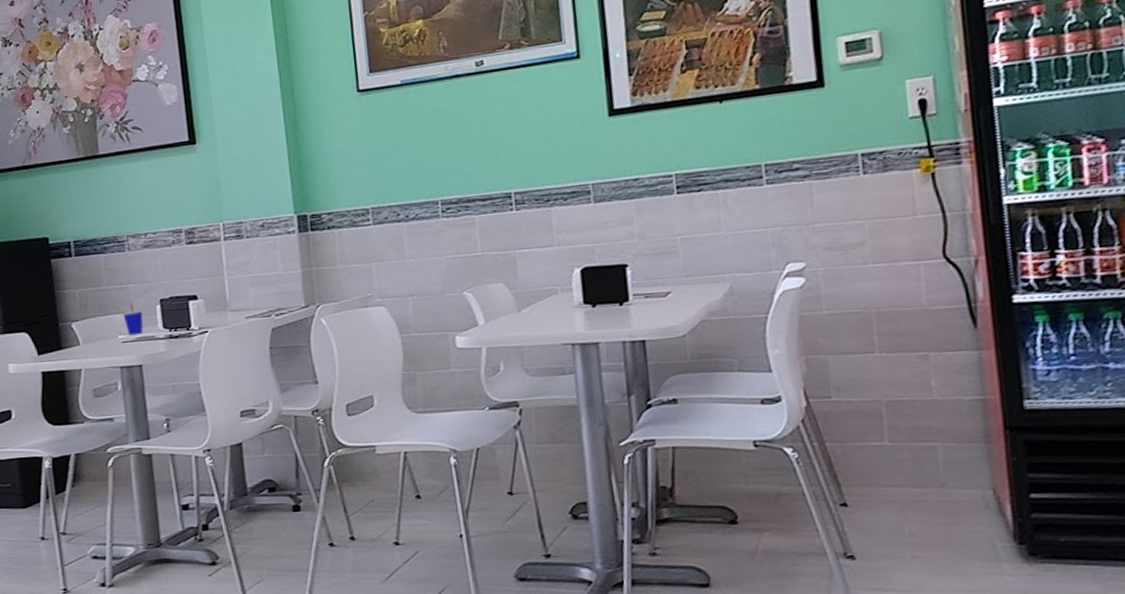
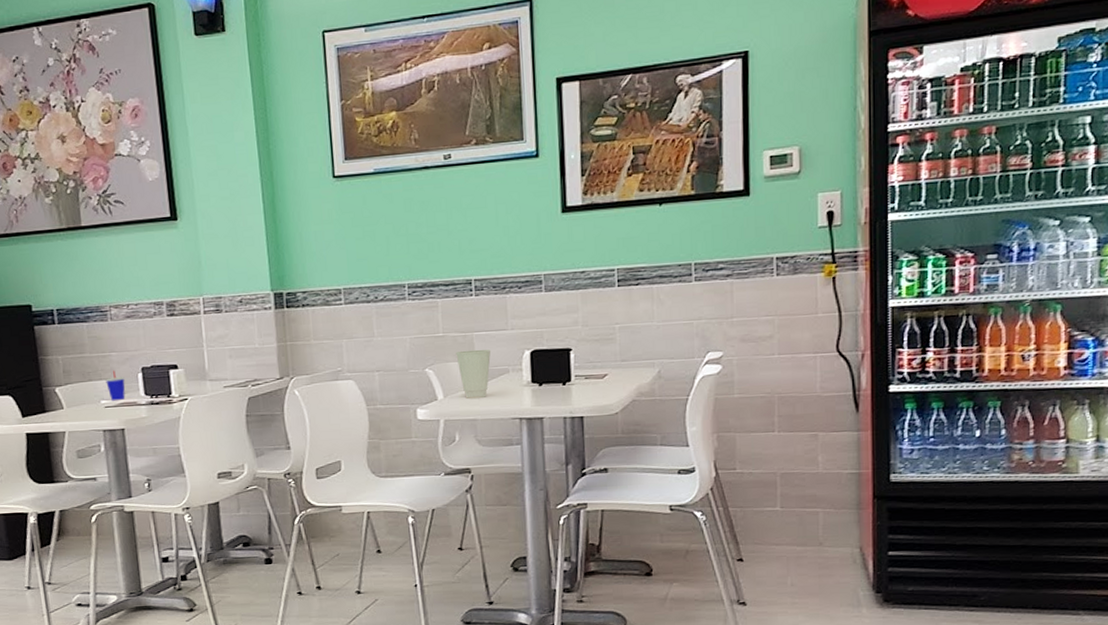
cup: none [496,268,536,325] -> present [456,349,491,400]

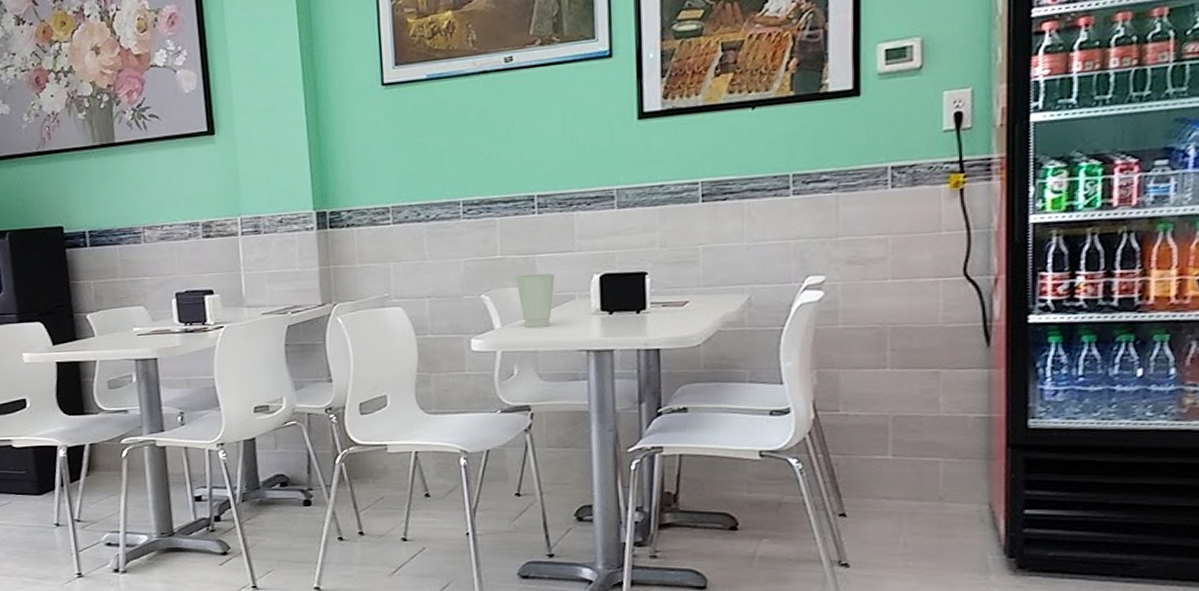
beverage cup: present [105,370,126,401] -> none [138,296,159,329]

